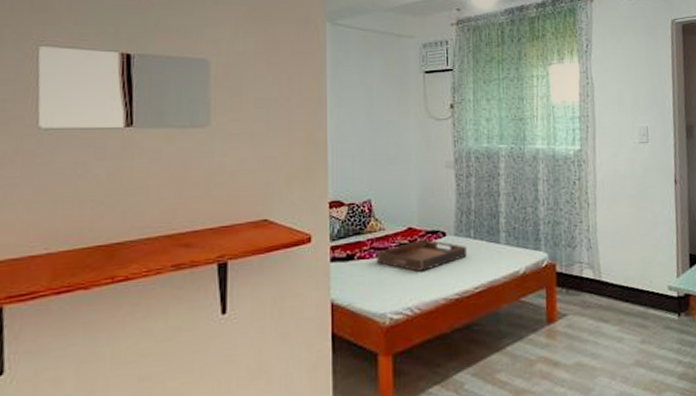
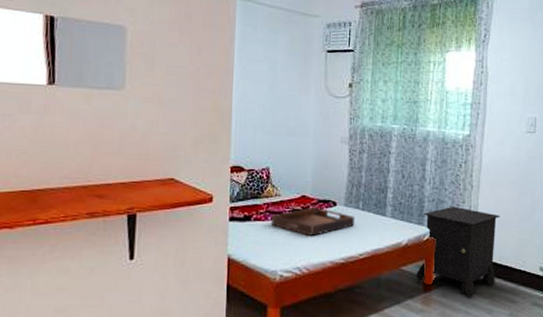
nightstand: none [538,227,623,326] -> present [416,206,500,297]

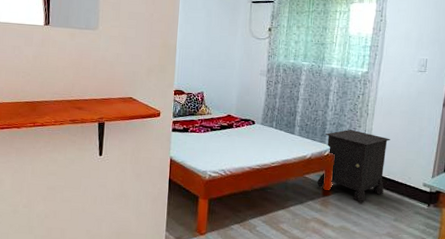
serving tray: present [270,207,356,236] -> none [203,124,270,146]

